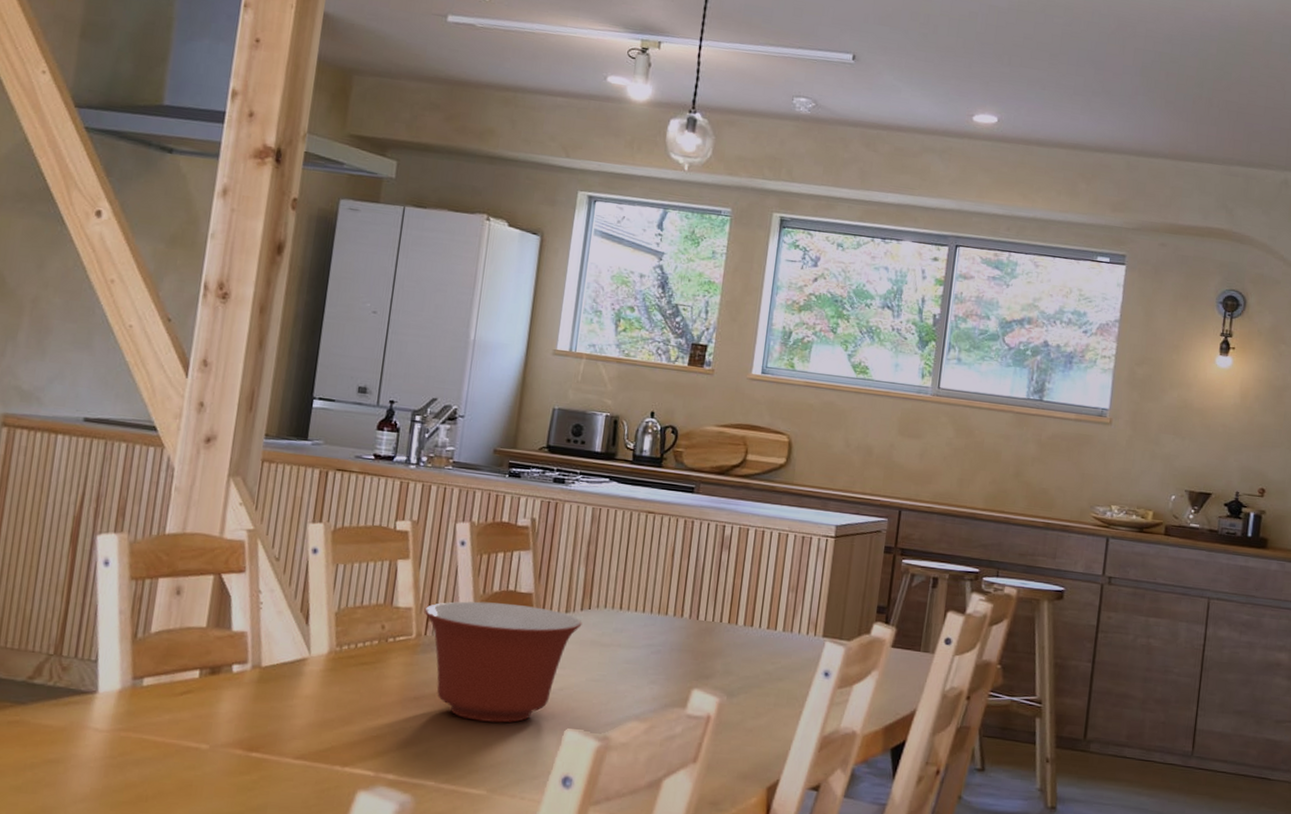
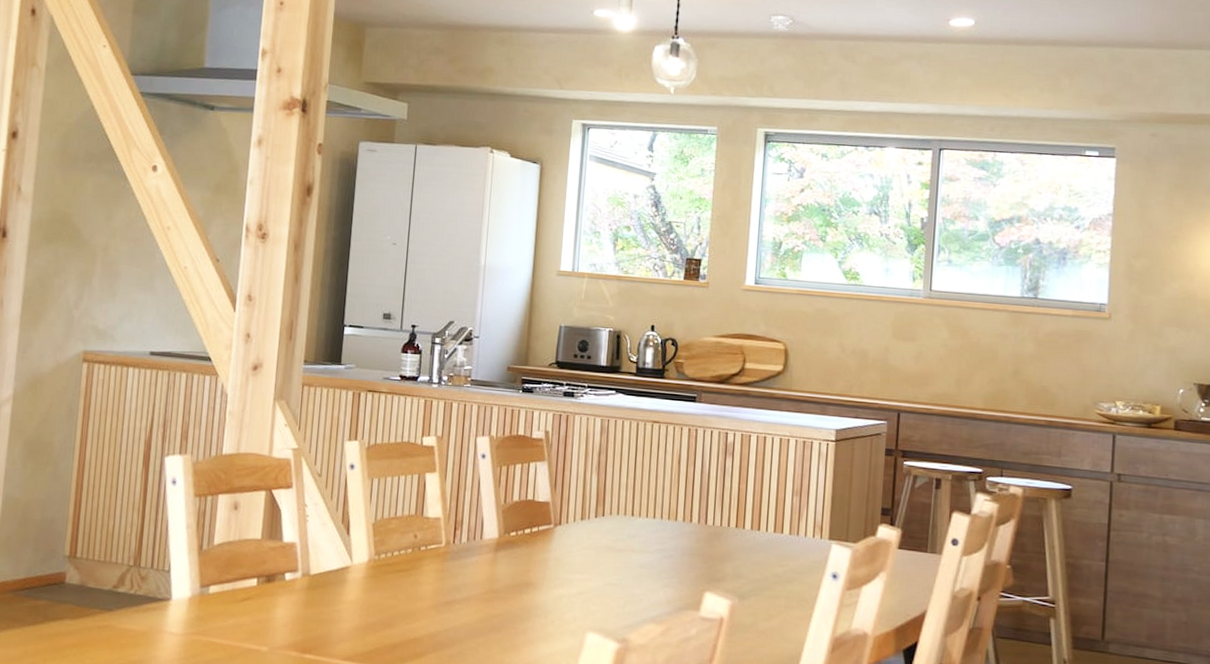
mixing bowl: present [424,601,582,723] -> none [451,510,597,626]

